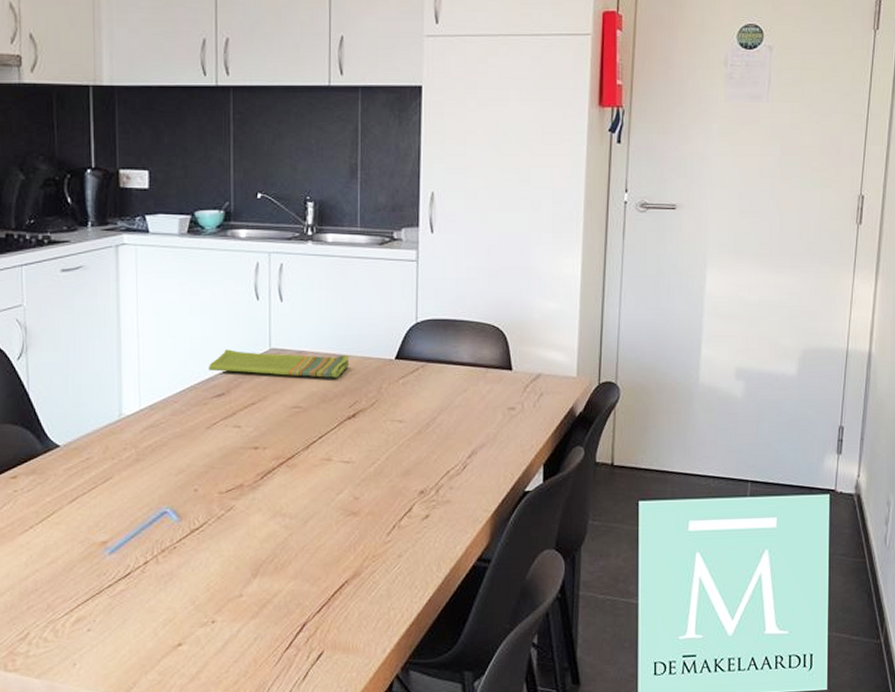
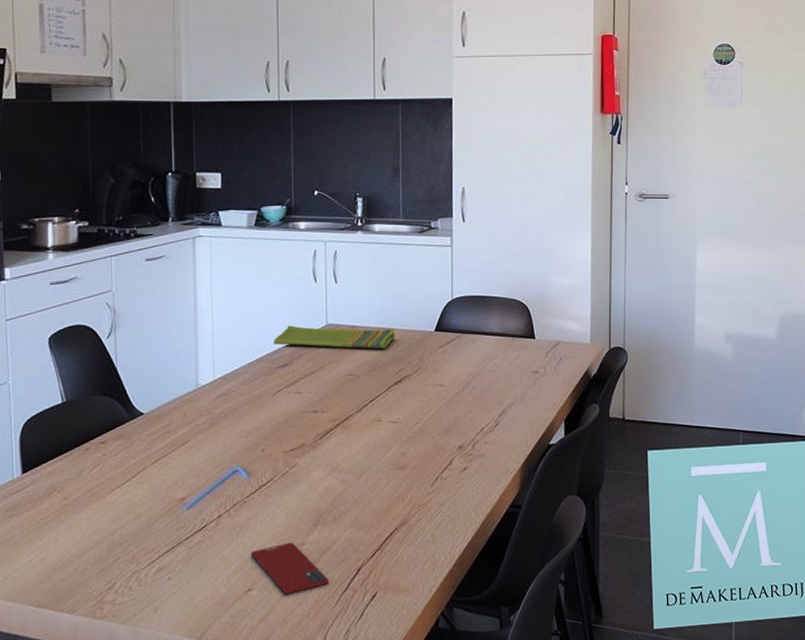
smartphone: none [181,593,269,651] -> present [250,542,329,595]

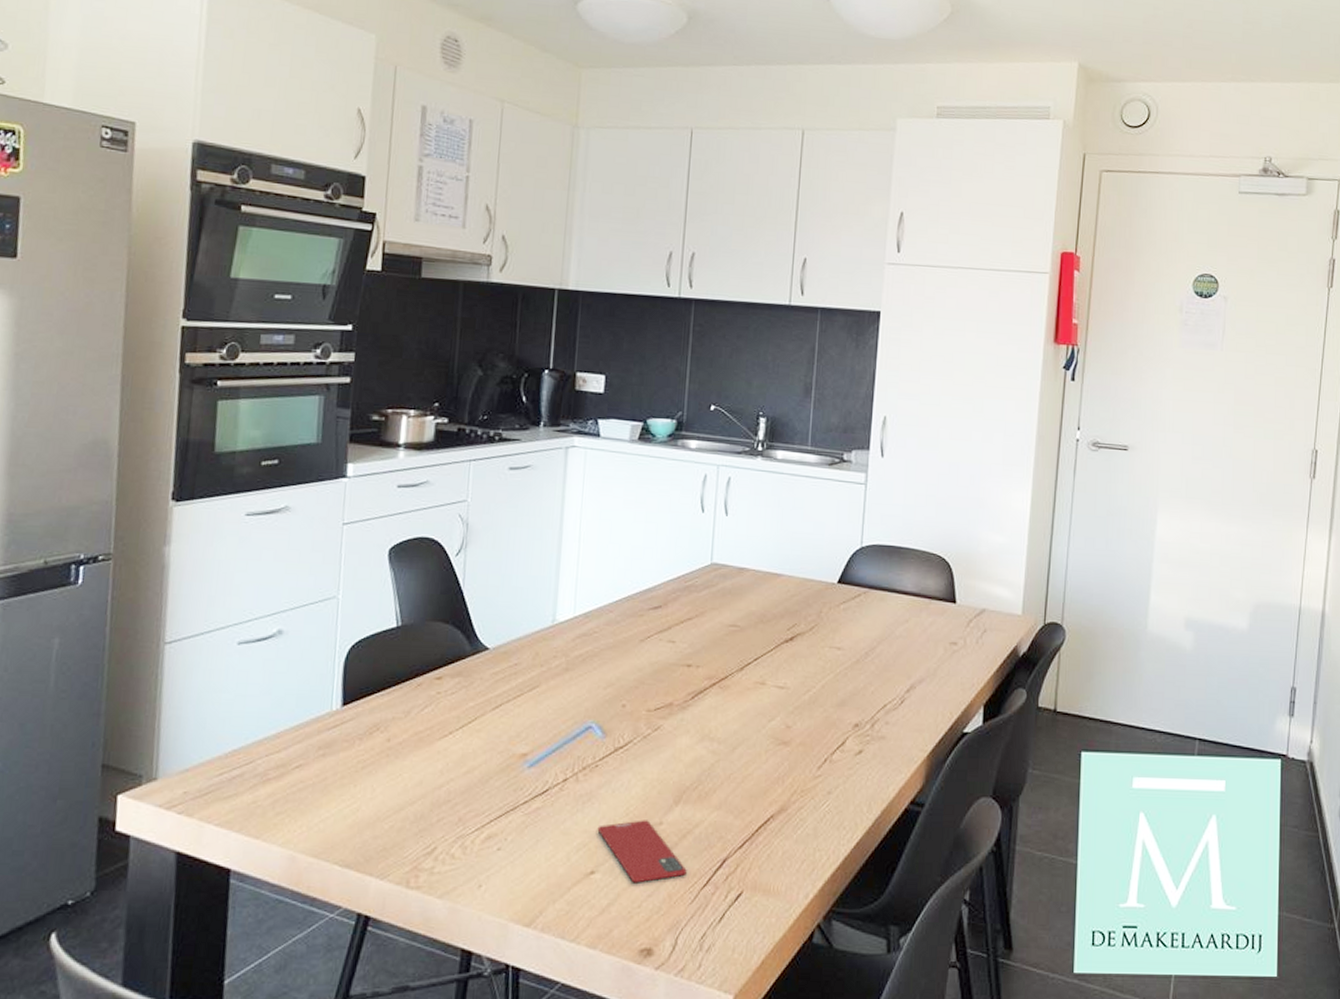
dish towel: present [274,325,396,349] -> none [648,560,791,598]

